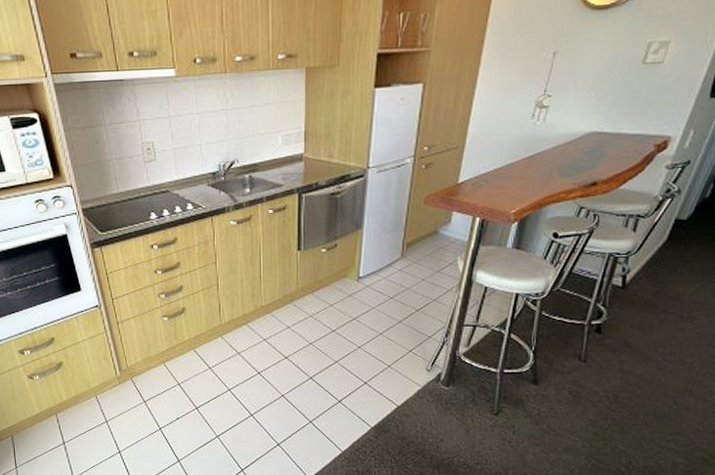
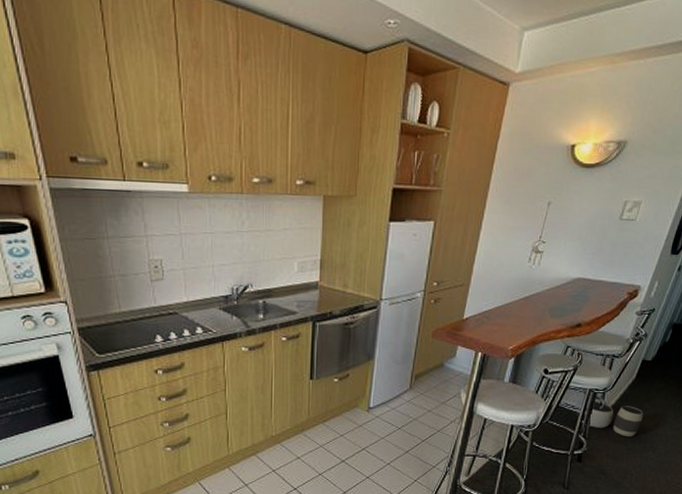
waste basket: none [594,266,678,306] -> present [577,401,643,437]

